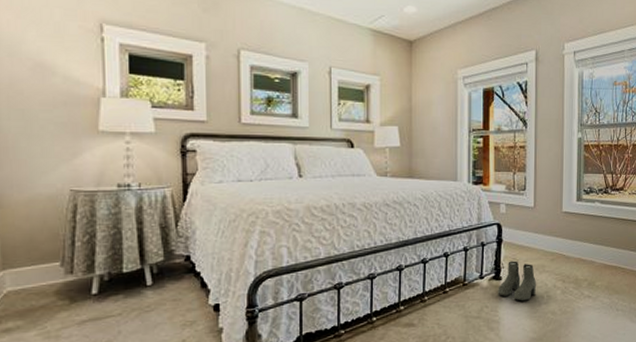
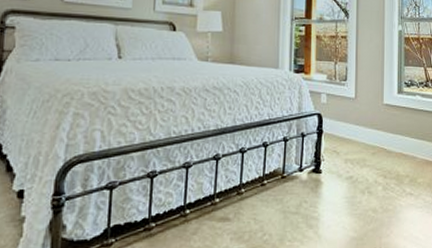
boots: present [498,261,536,301] -> none [317,153,357,197]

